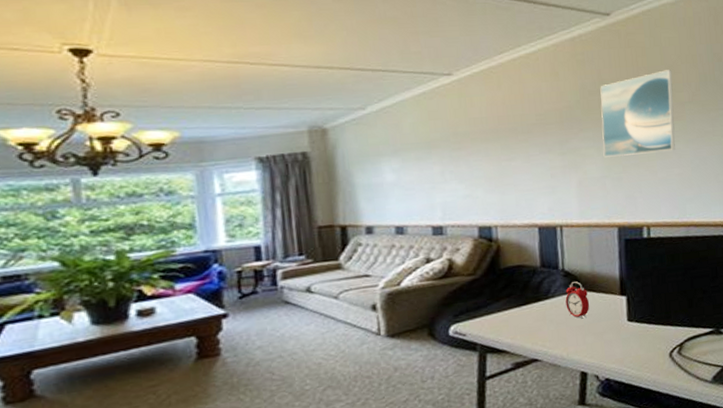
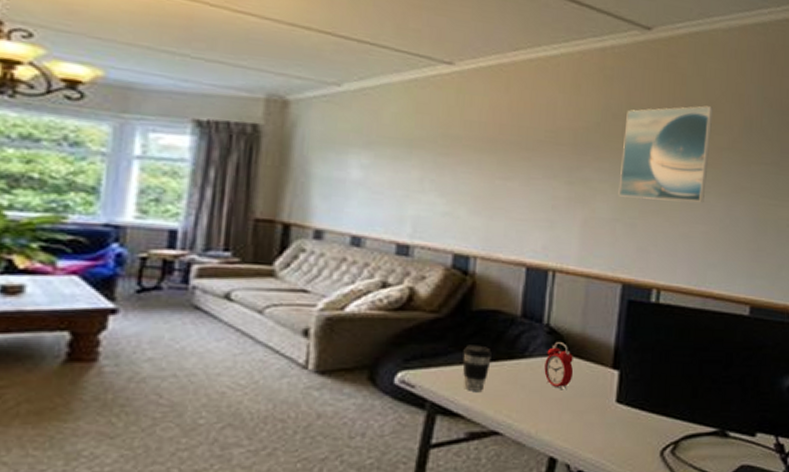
coffee cup: none [499,294,523,331] -> present [462,345,492,391]

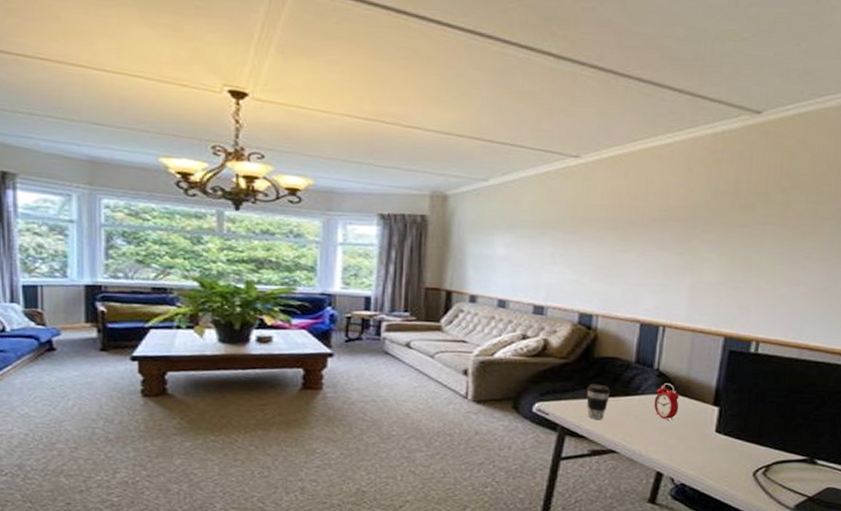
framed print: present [618,106,714,203] -> none [723,180,820,267]

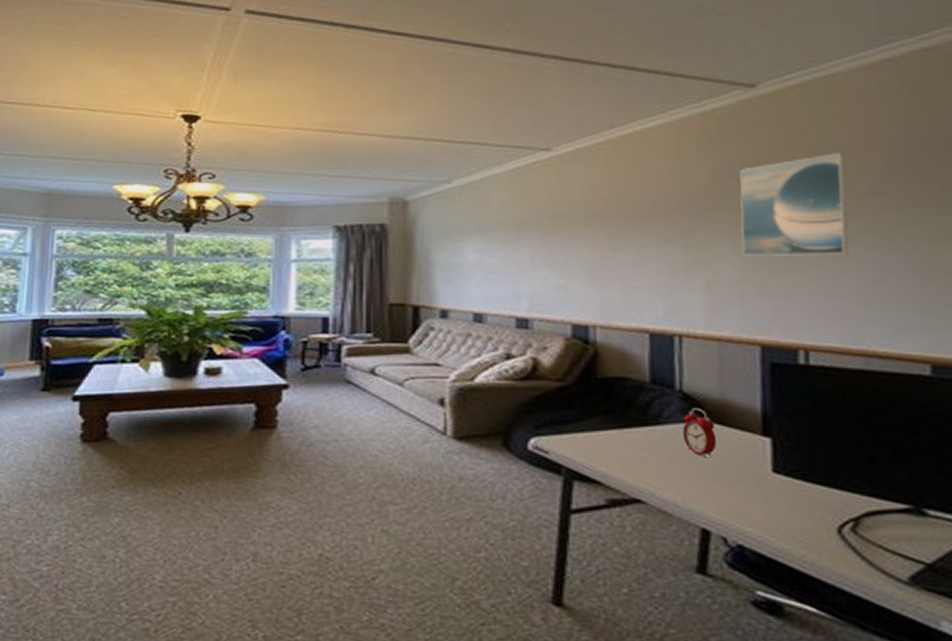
coffee cup: present [586,384,610,419] -> none [593,412,624,458]
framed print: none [723,180,820,267] -> present [739,153,849,258]

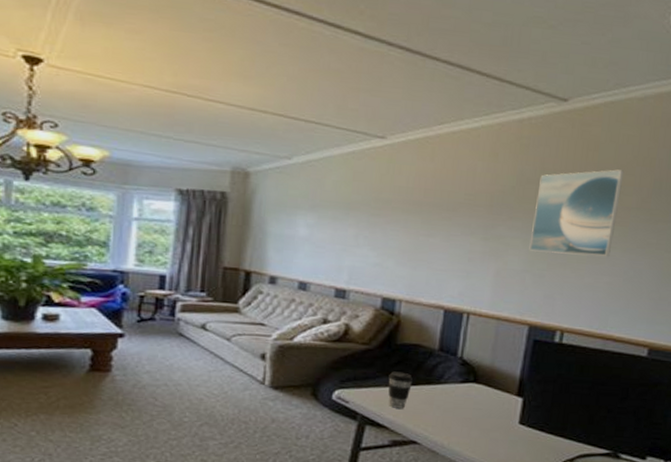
coffee cup: none [593,412,624,458] -> present [388,371,413,409]
alarm clock: present [682,408,718,458] -> none [457,372,483,412]

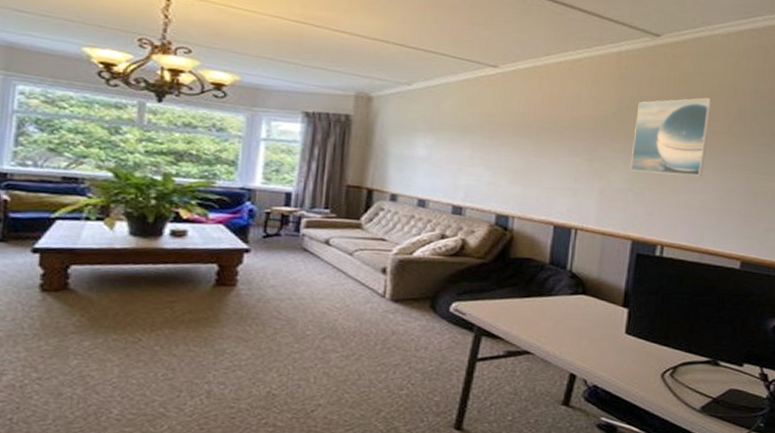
coffee cup: present [388,371,413,409] -> none [502,284,525,320]

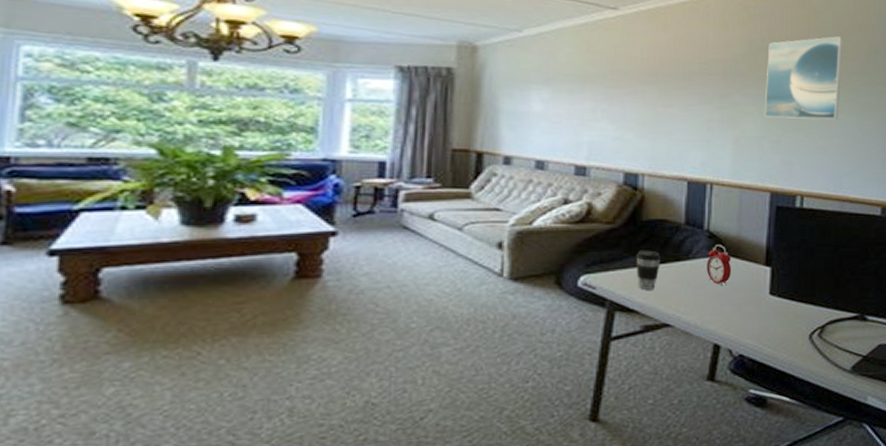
coffee cup: none [502,284,525,320] -> present [636,250,661,290]
alarm clock: none [567,285,591,322] -> present [706,245,732,286]

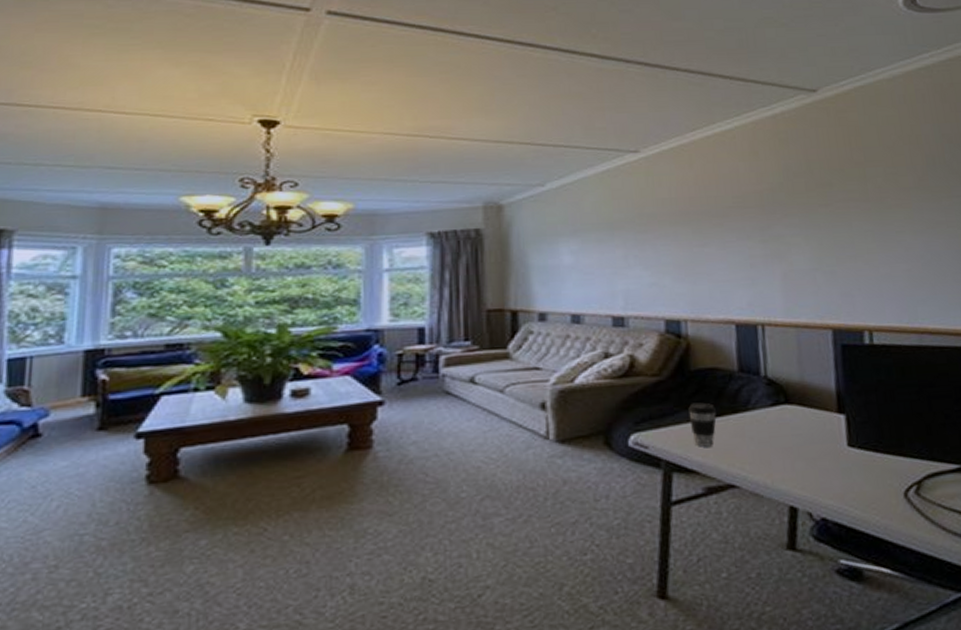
alarm clock: present [706,245,732,286] -> none [769,392,800,439]
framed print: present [764,36,843,120] -> none [807,151,901,248]

